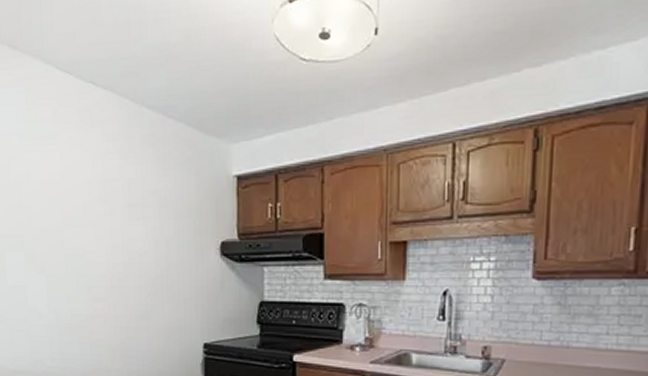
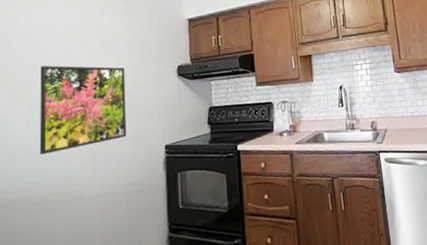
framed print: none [57,228,158,336] -> present [39,65,126,154]

